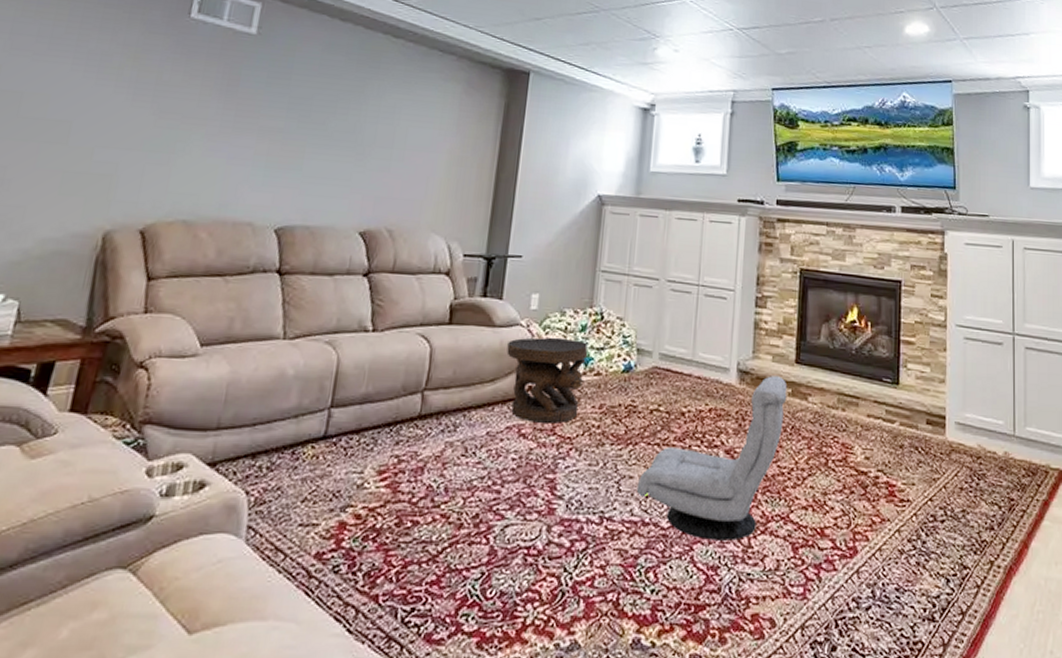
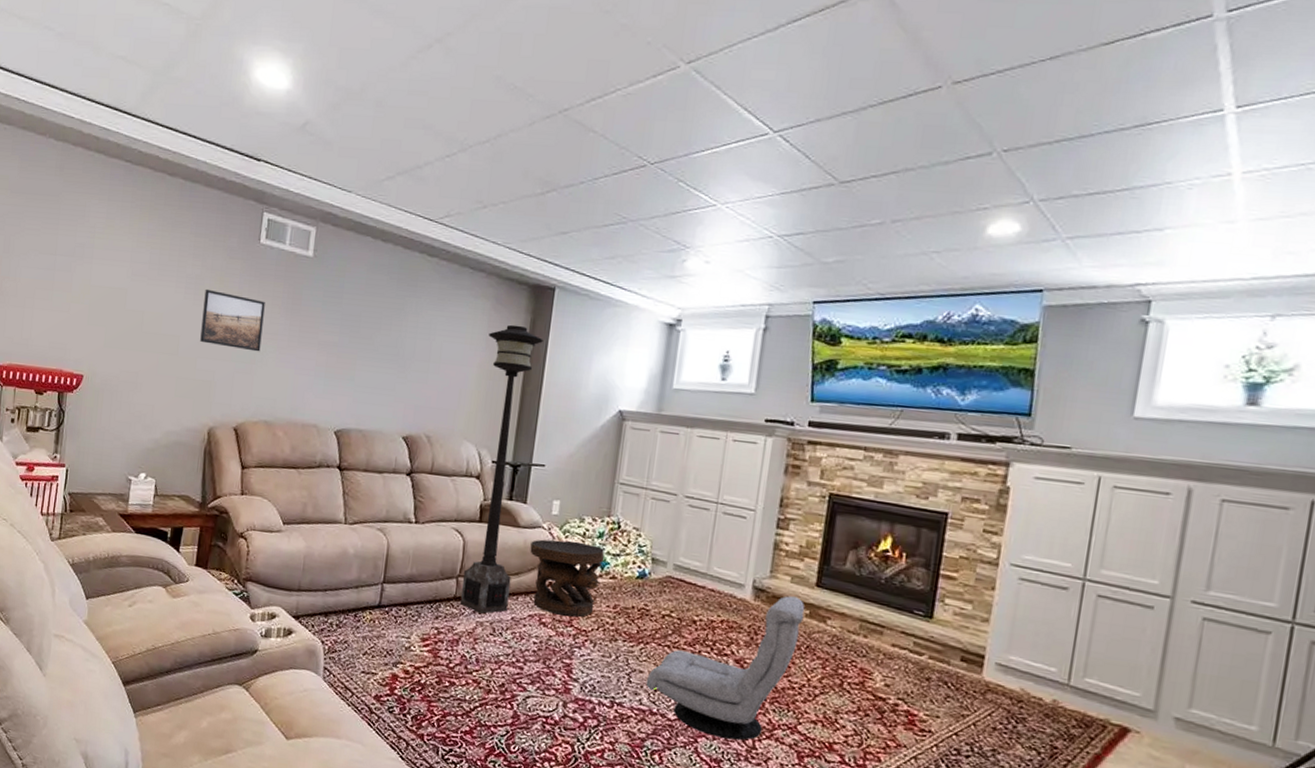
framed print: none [101,66,193,140] -> present [200,289,265,352]
floor lamp: none [425,108,518,432] -> present [459,324,543,614]

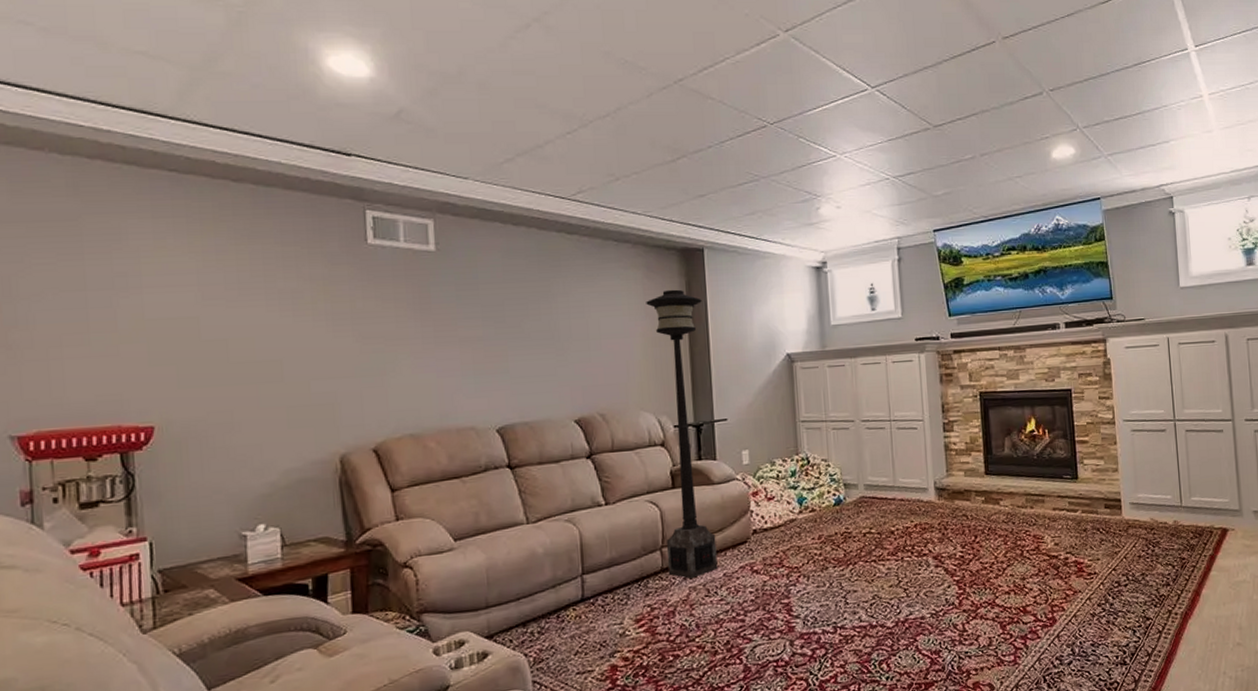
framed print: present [200,289,265,352] -> none [306,302,390,363]
side table: present [530,539,605,617] -> none [728,484,801,559]
chair: present [646,596,805,741] -> none [861,488,981,631]

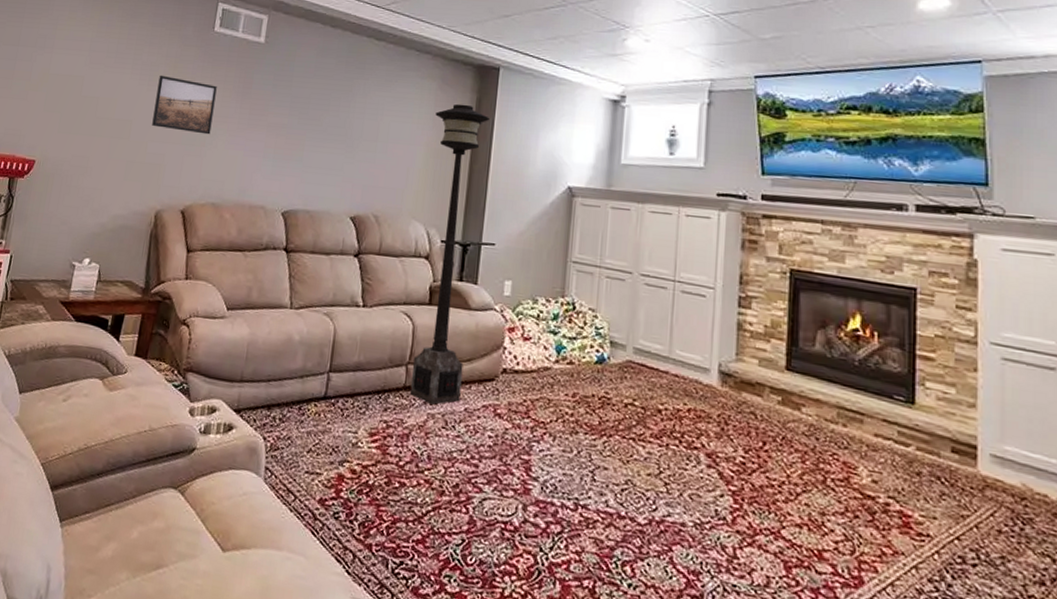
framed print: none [306,302,390,363] -> present [152,75,217,135]

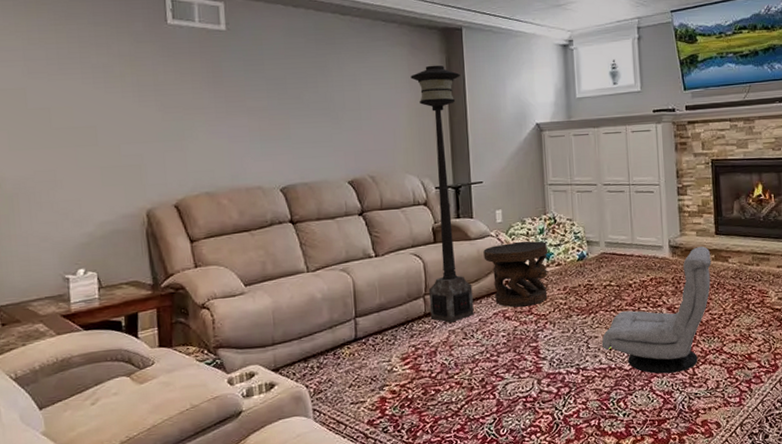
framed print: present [152,75,217,135] -> none [116,75,188,129]
side table: none [482,322,561,407] -> present [483,241,549,307]
chair: none [611,381,777,548] -> present [601,246,712,374]

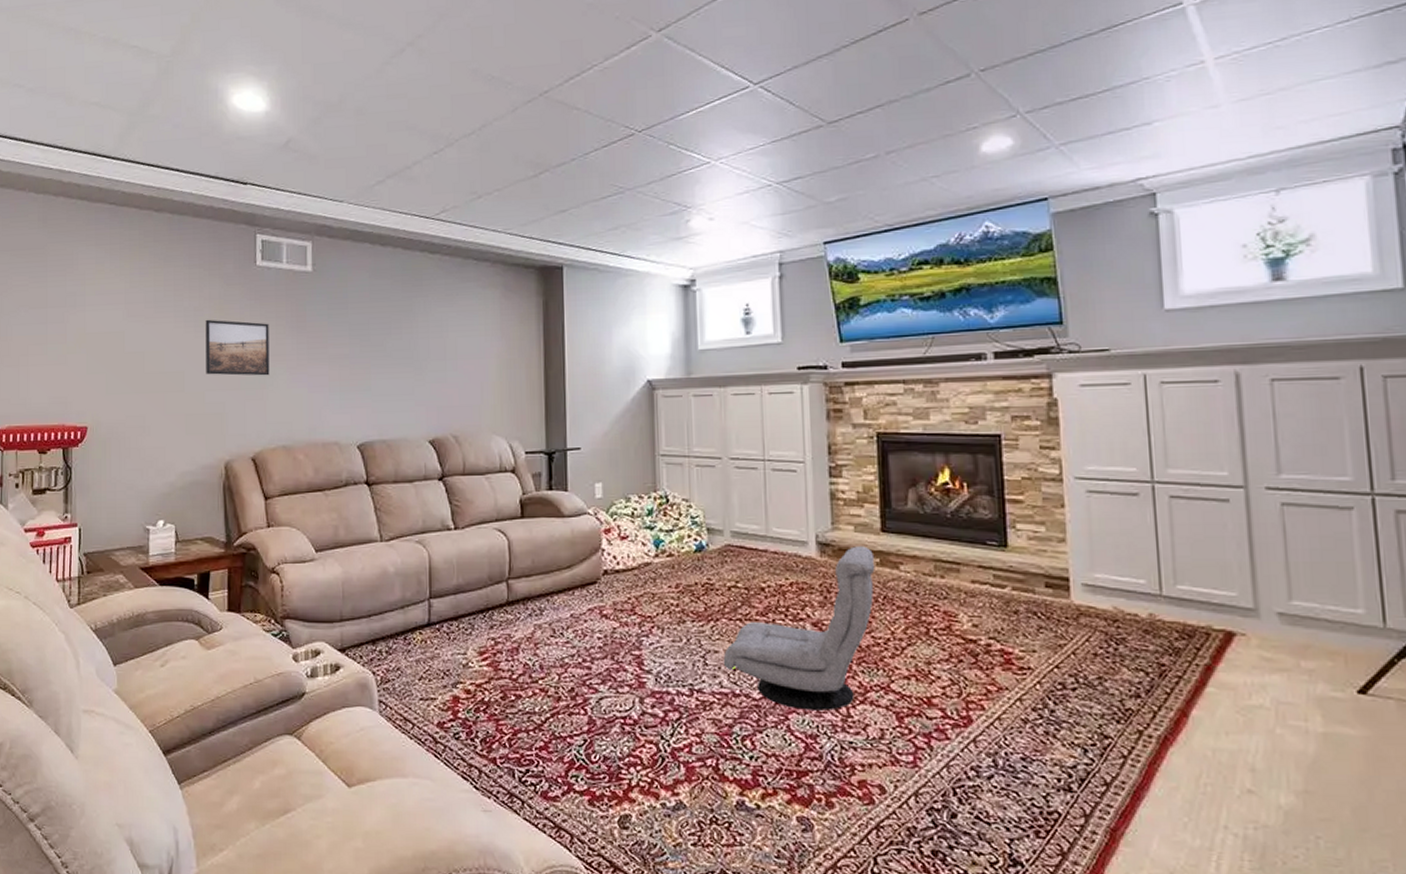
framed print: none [116,75,188,129] -> present [205,319,270,376]
floor lamp: present [410,65,474,323] -> none [502,309,565,615]
side table: present [483,241,549,307] -> none [578,523,658,604]

